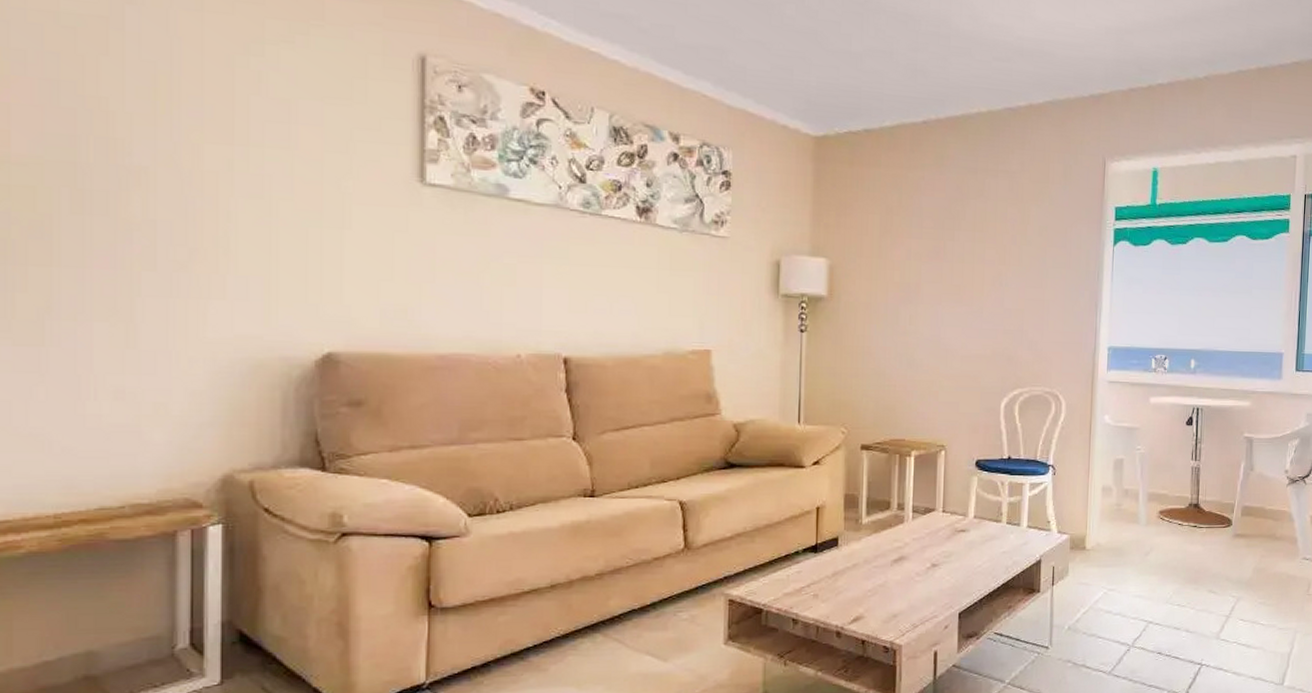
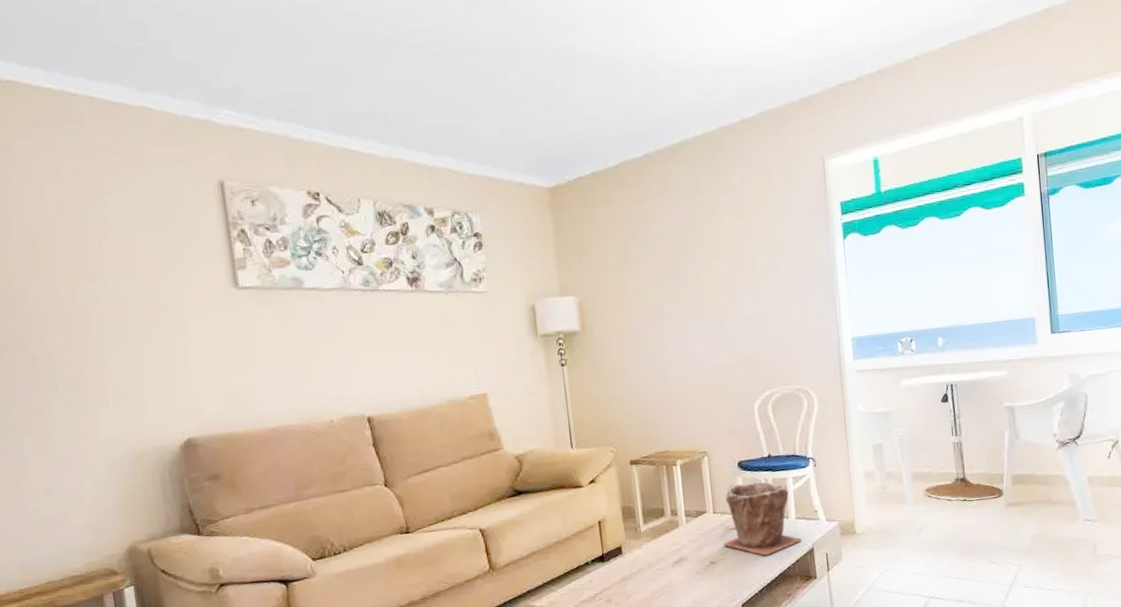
plant pot: none [948,483,1030,563] -> present [723,481,802,556]

